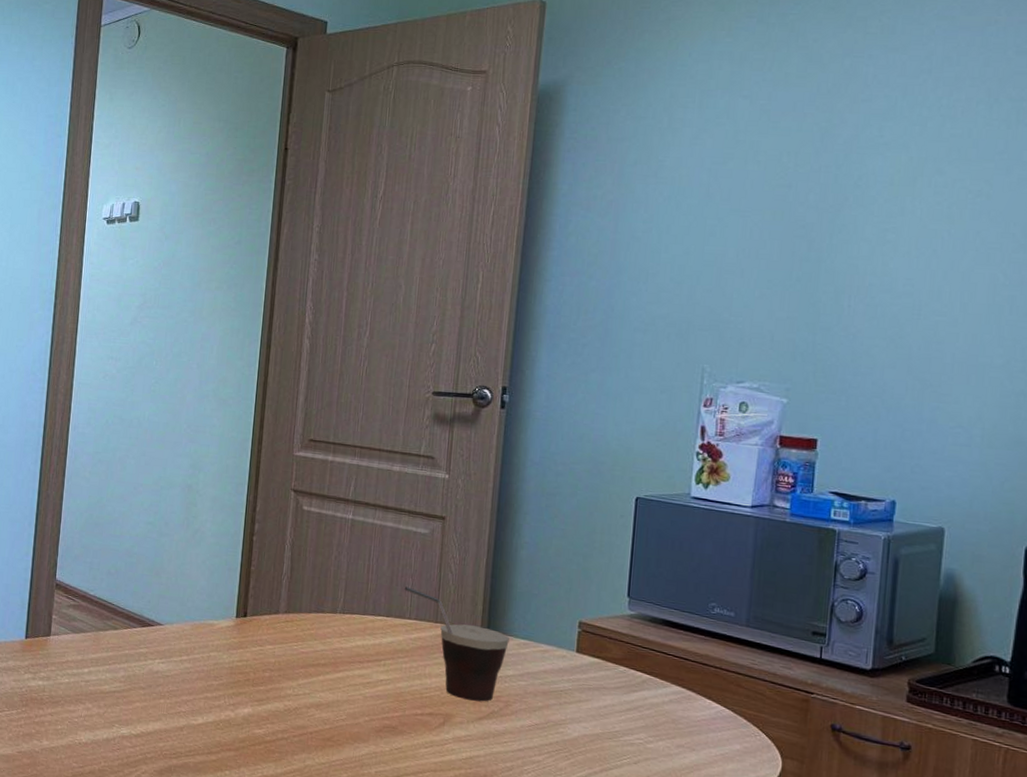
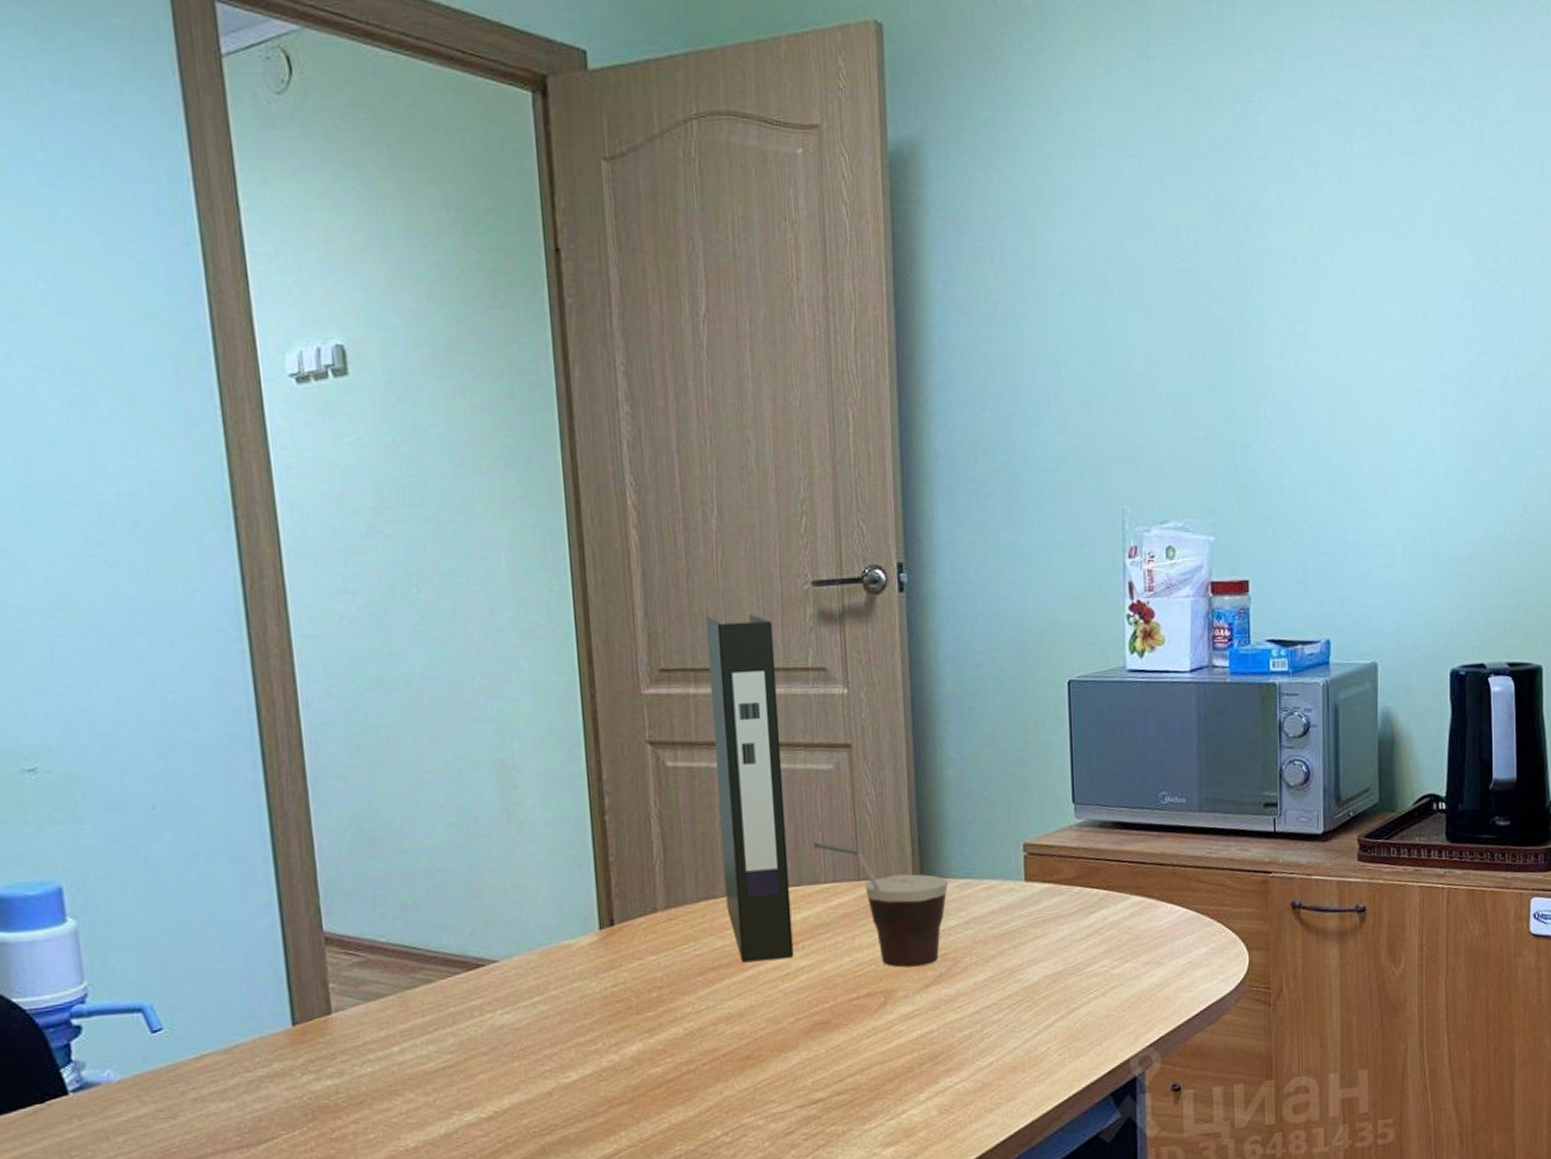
binder: none [330,407,398,670] -> present [705,613,794,963]

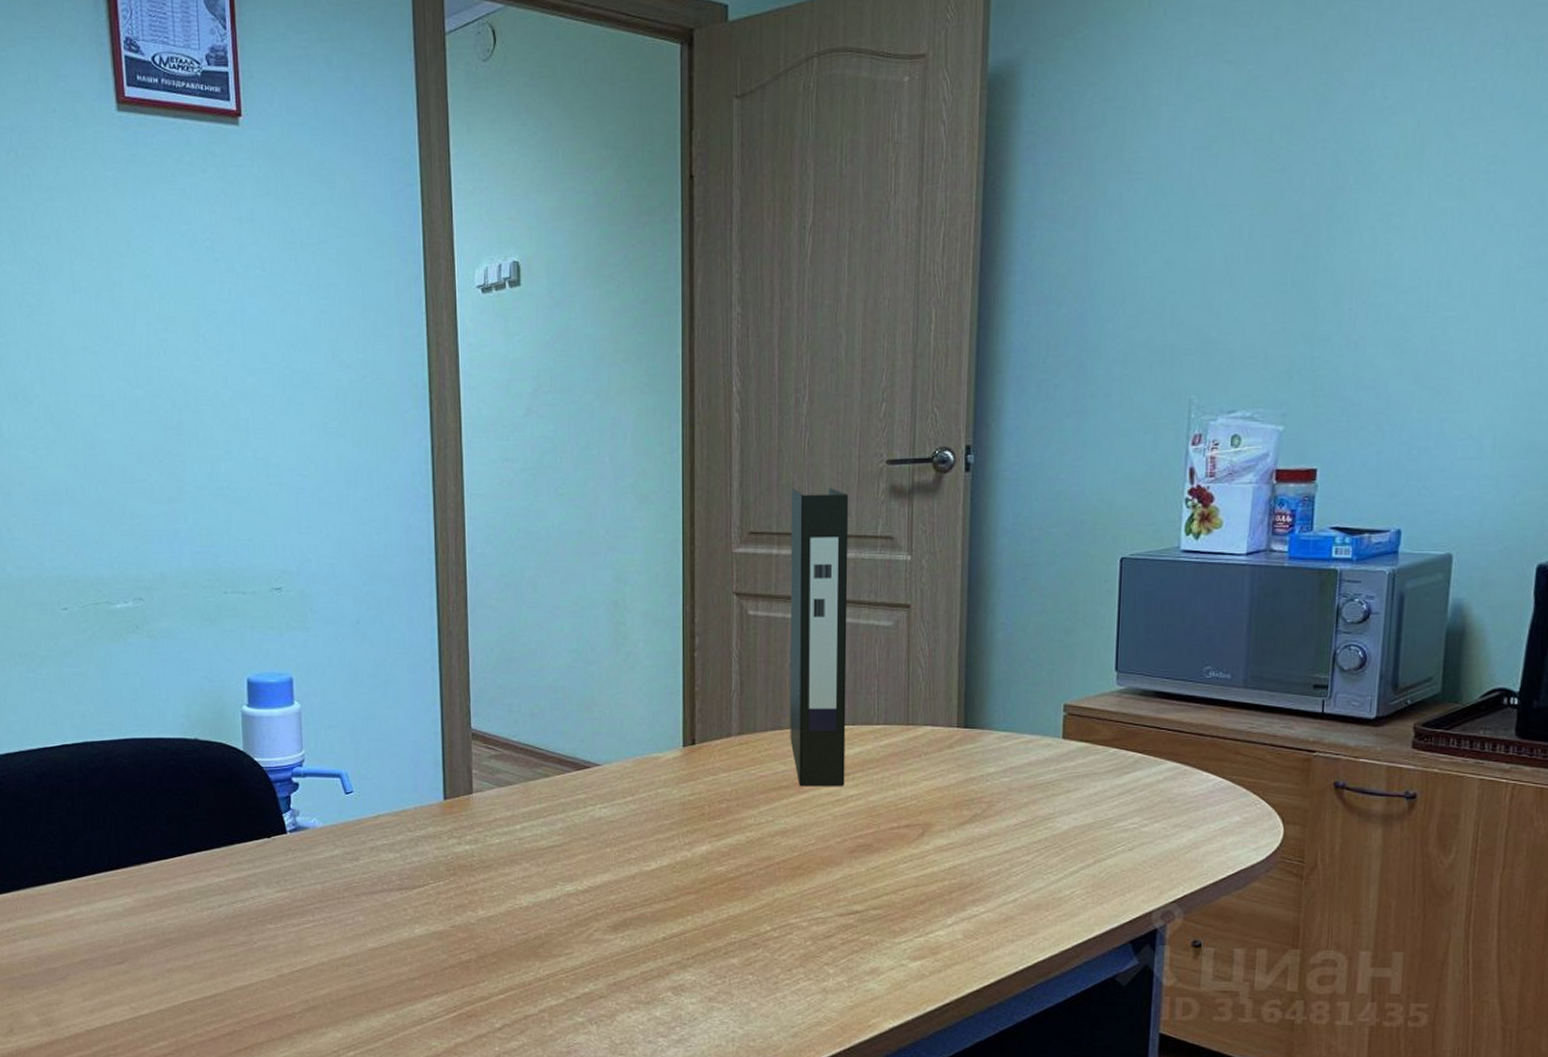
cup: present [813,842,948,968] -> none [869,688,989,805]

